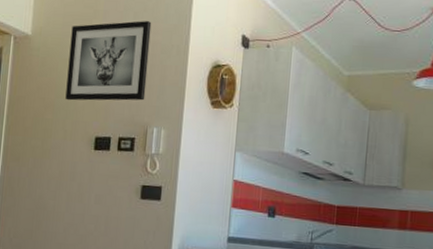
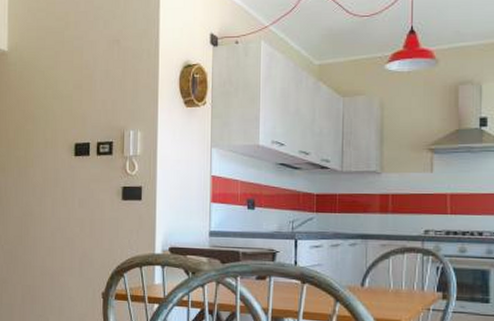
wall art: present [65,21,152,101] -> none [44,28,121,111]

